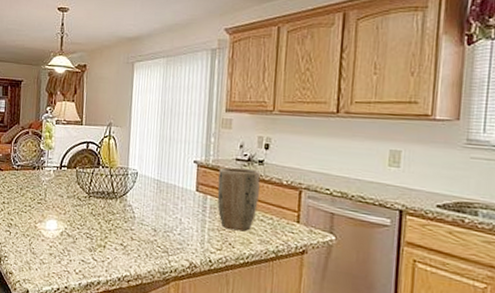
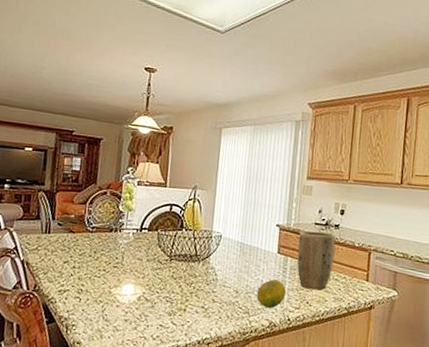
fruit: none [175,218,207,249] -> present [256,279,287,308]

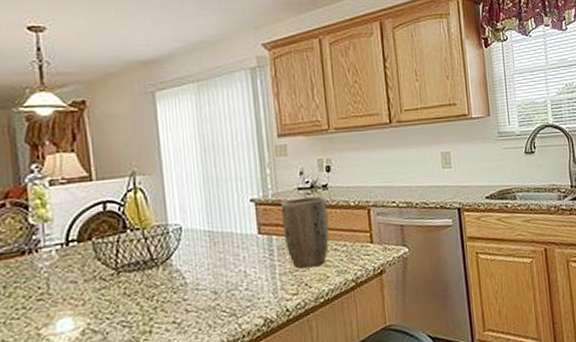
fruit: present [256,279,287,308] -> none [241,266,279,303]

